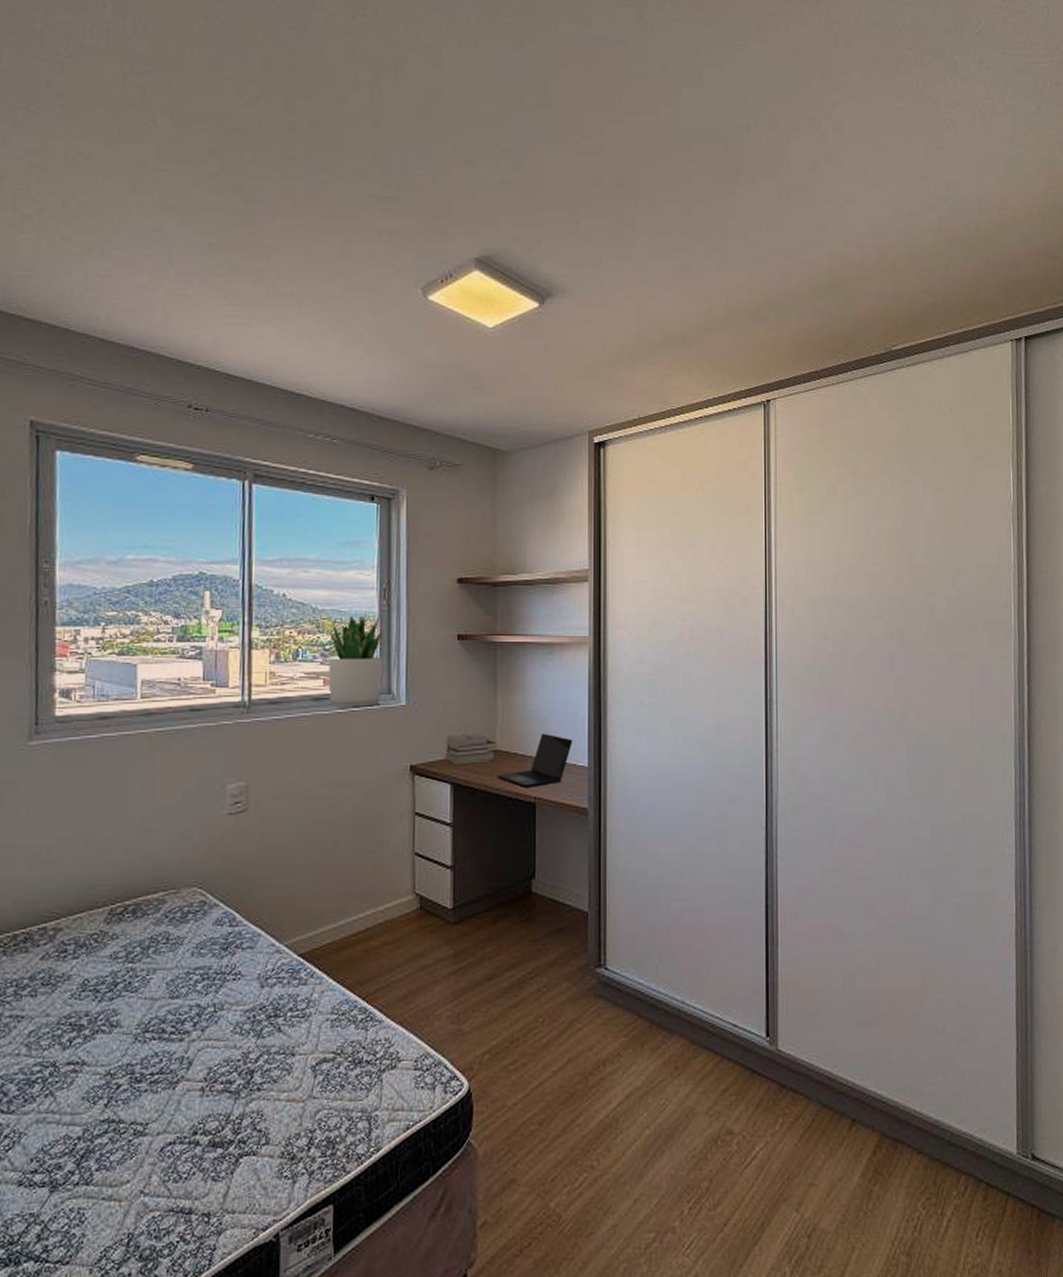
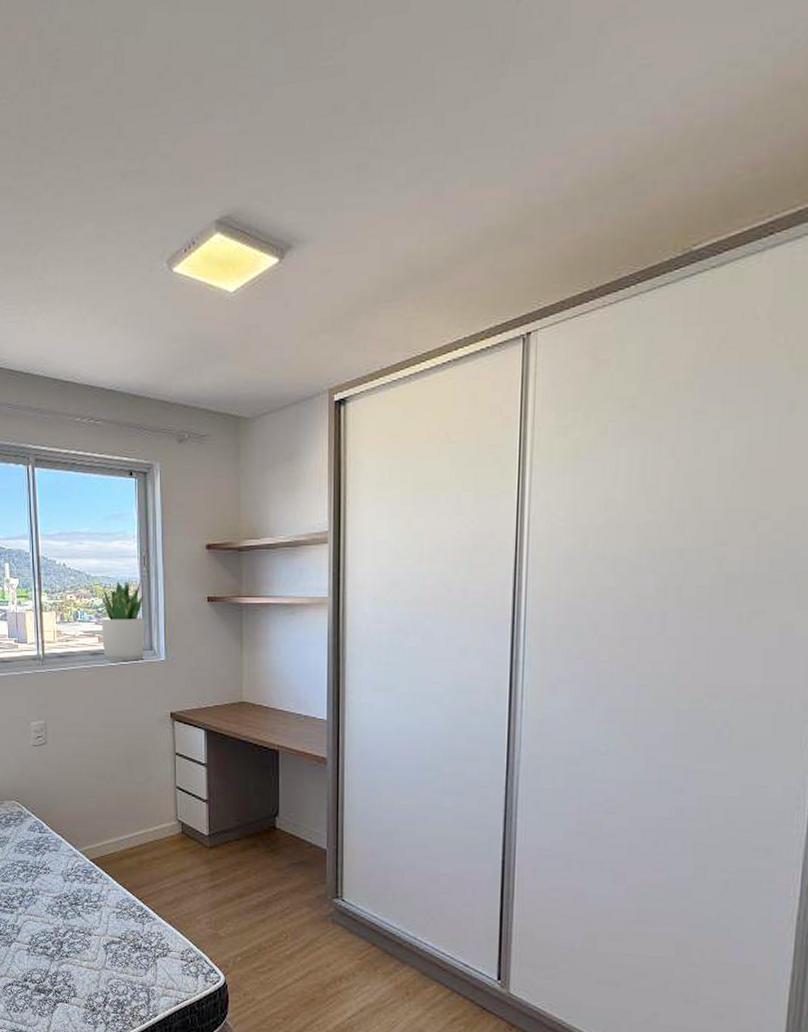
books: present [444,733,497,766] -> none [199,686,244,714]
laptop: present [497,733,573,787] -> none [244,687,313,736]

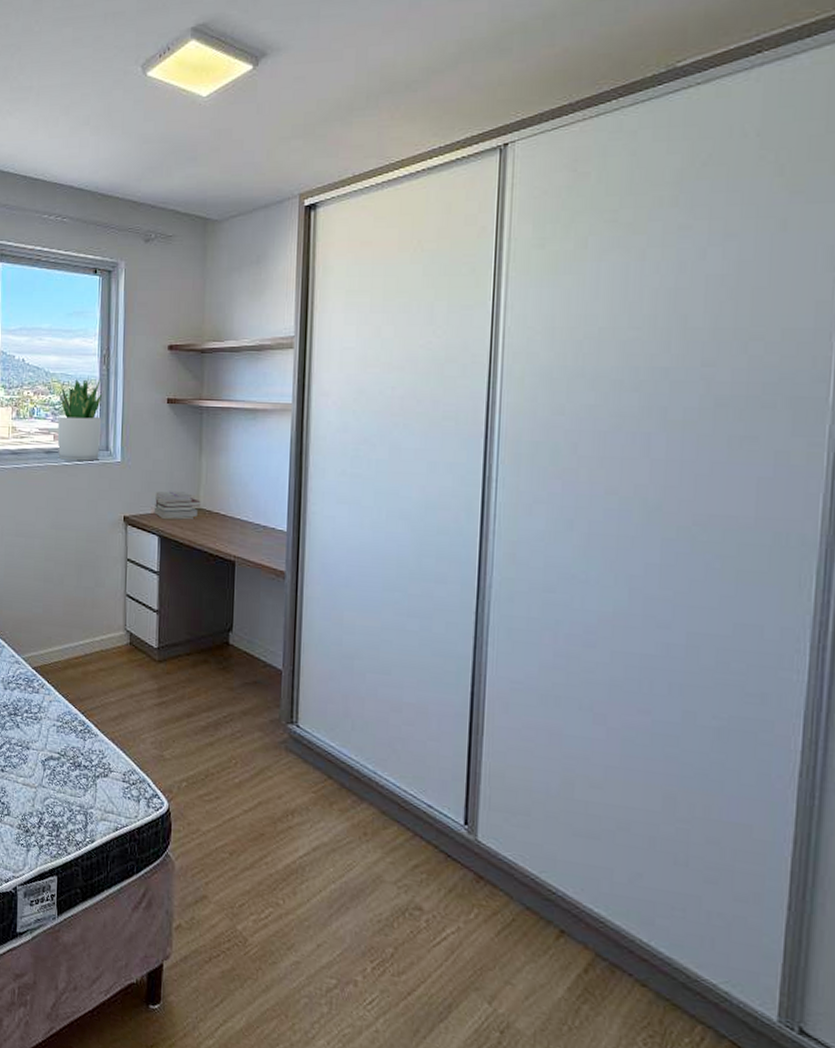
books: none [199,686,244,714] -> present [153,491,201,521]

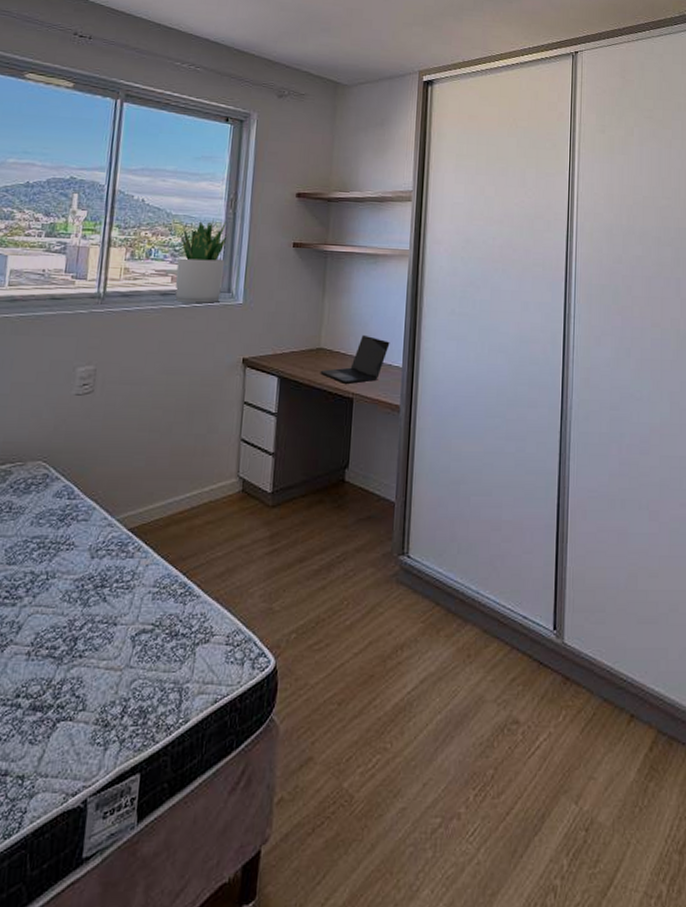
books: present [153,491,201,521] -> none [274,332,322,361]
laptop: none [200,495,273,546] -> present [320,334,390,384]

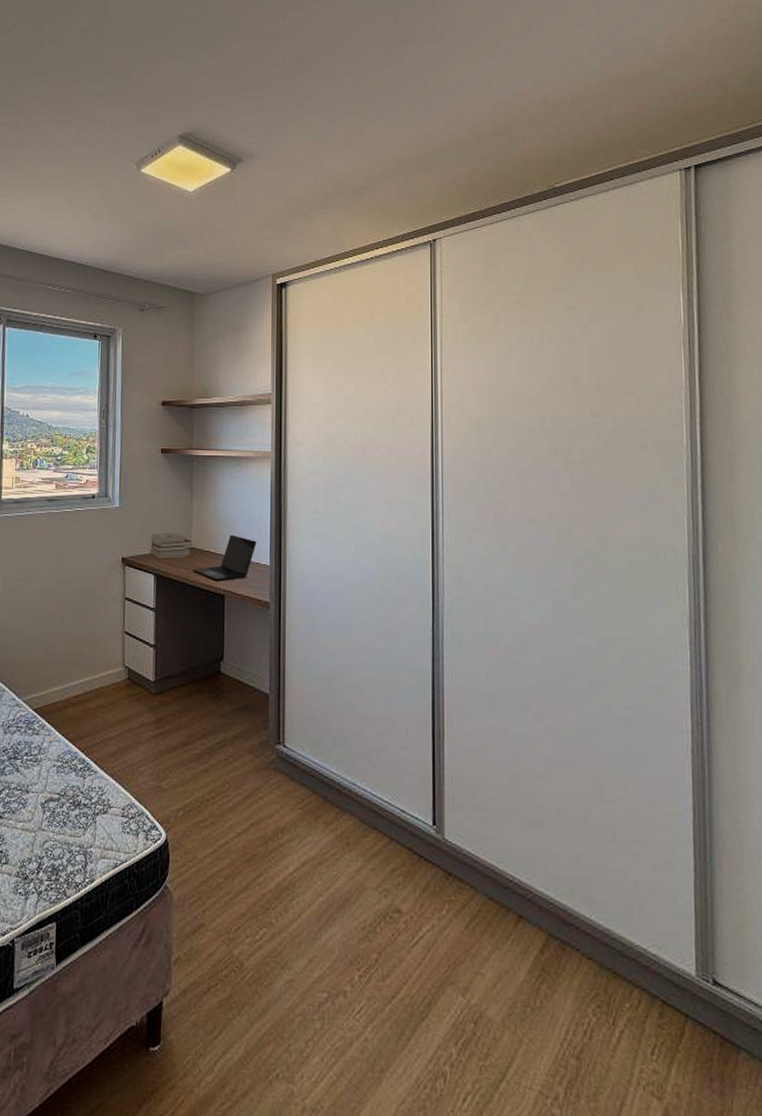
planter: present [175,218,228,304] -> none [59,428,102,508]
books: none [274,332,322,361] -> present [149,533,193,560]

